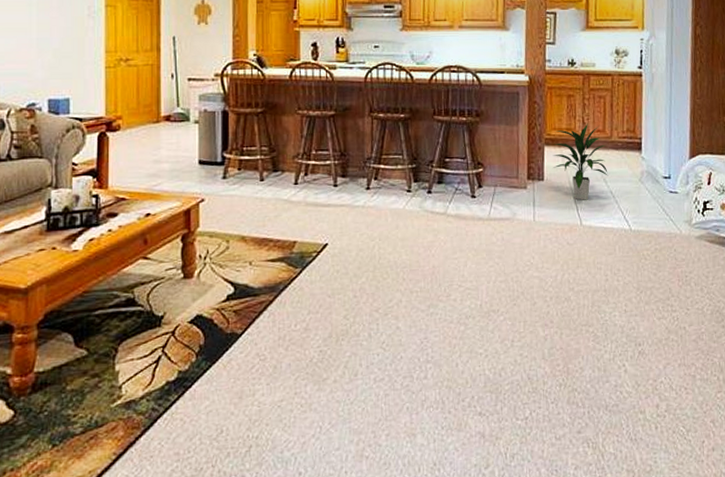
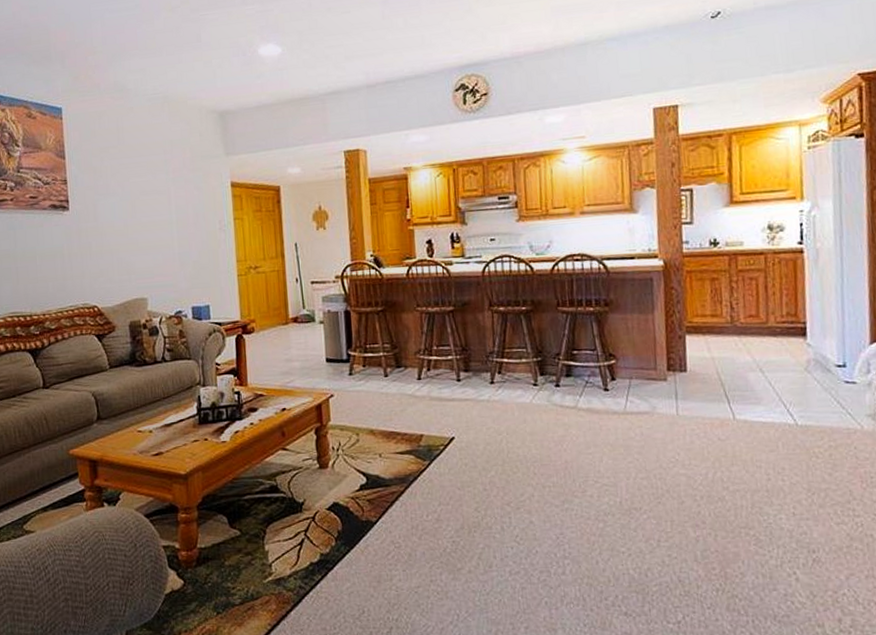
indoor plant: present [552,123,608,201] -> none [696,308,765,393]

